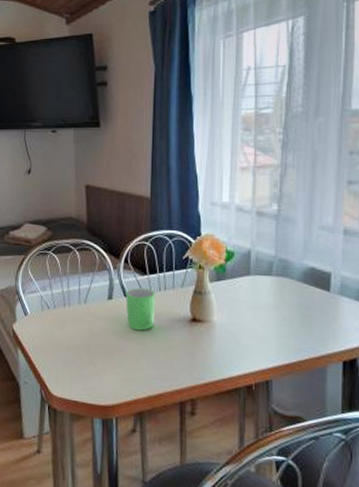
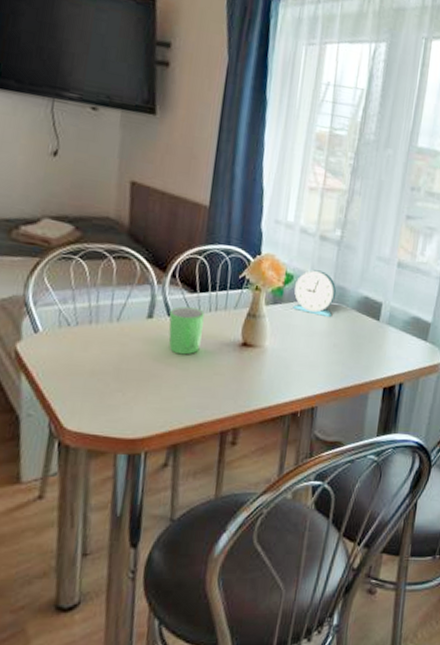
alarm clock: none [236,245,280,290] -> present [293,270,337,317]

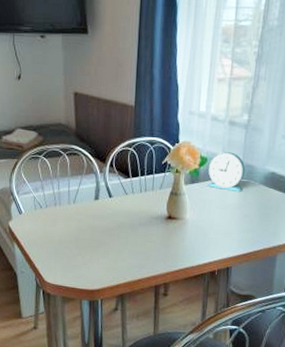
mug: present [168,306,205,355] -> none [110,189,137,227]

